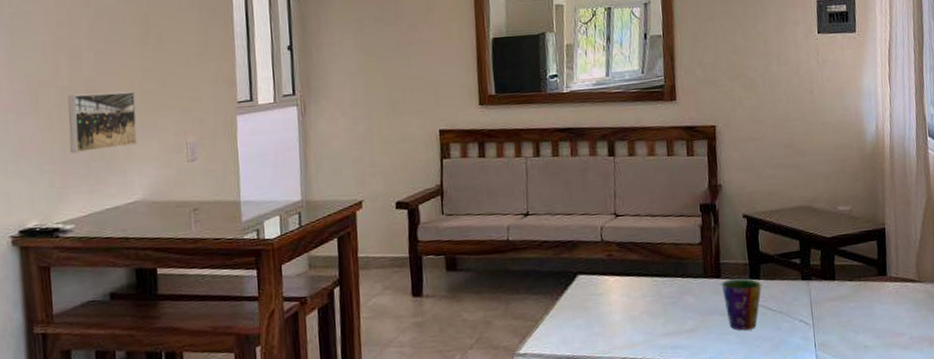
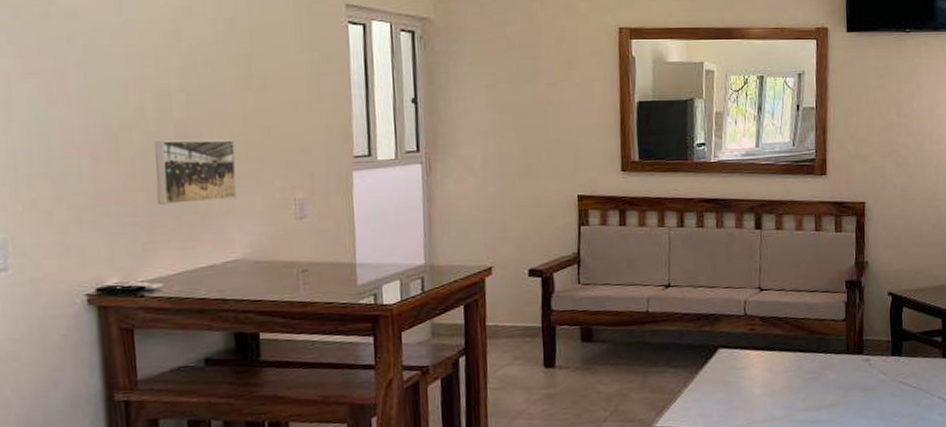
cup: present [721,278,762,331] -> none [863,355,903,407]

